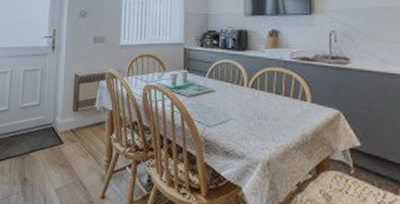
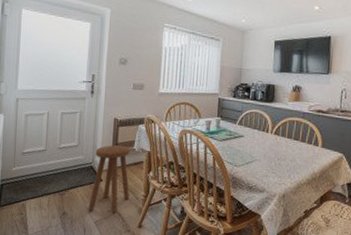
stool: none [49,103,92,180] -> present [88,145,131,213]

